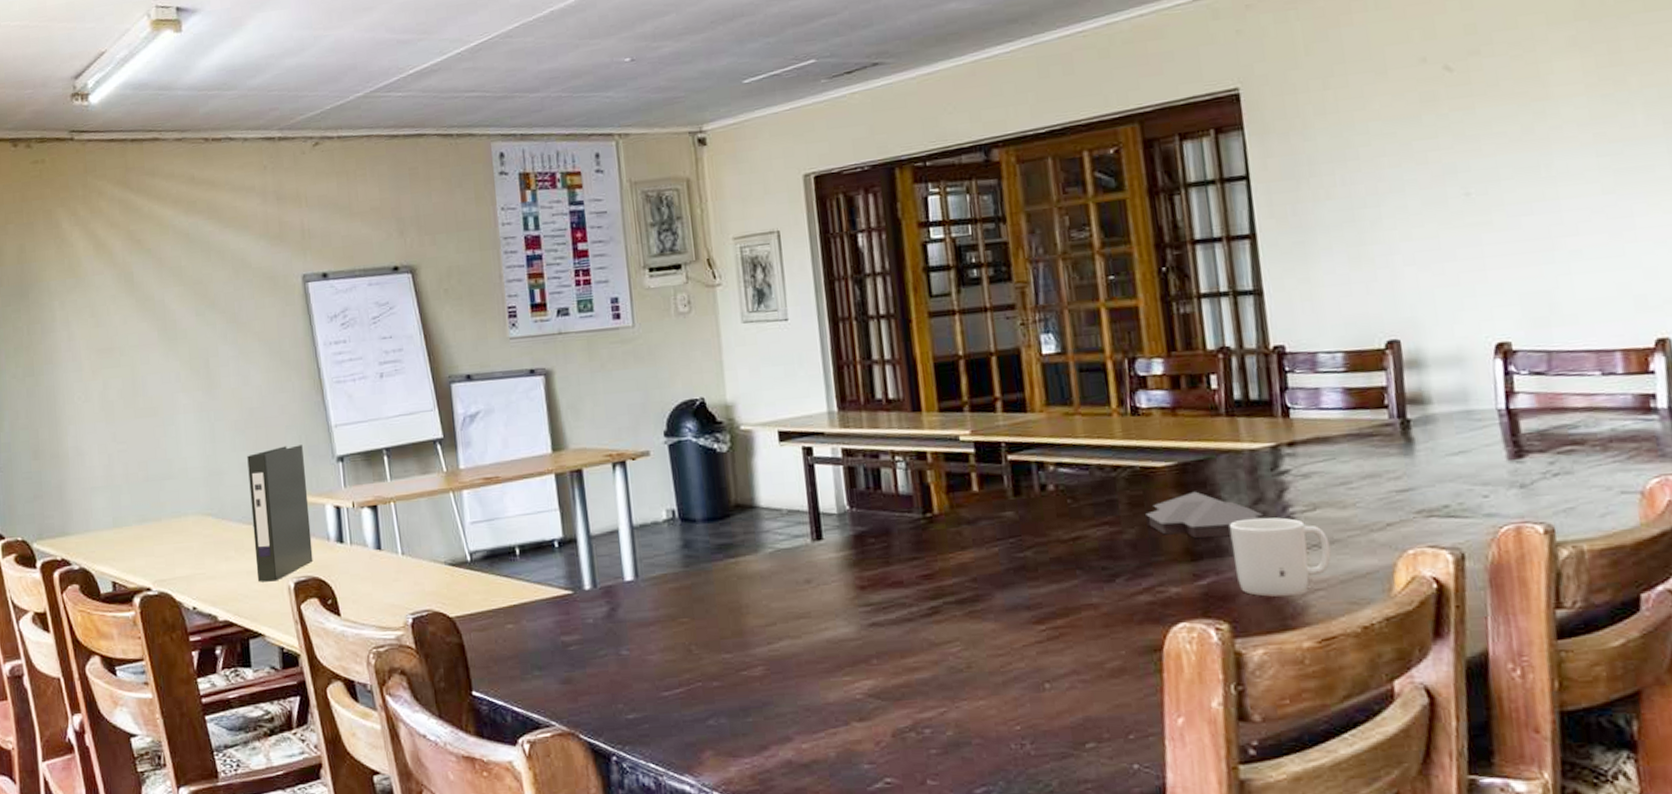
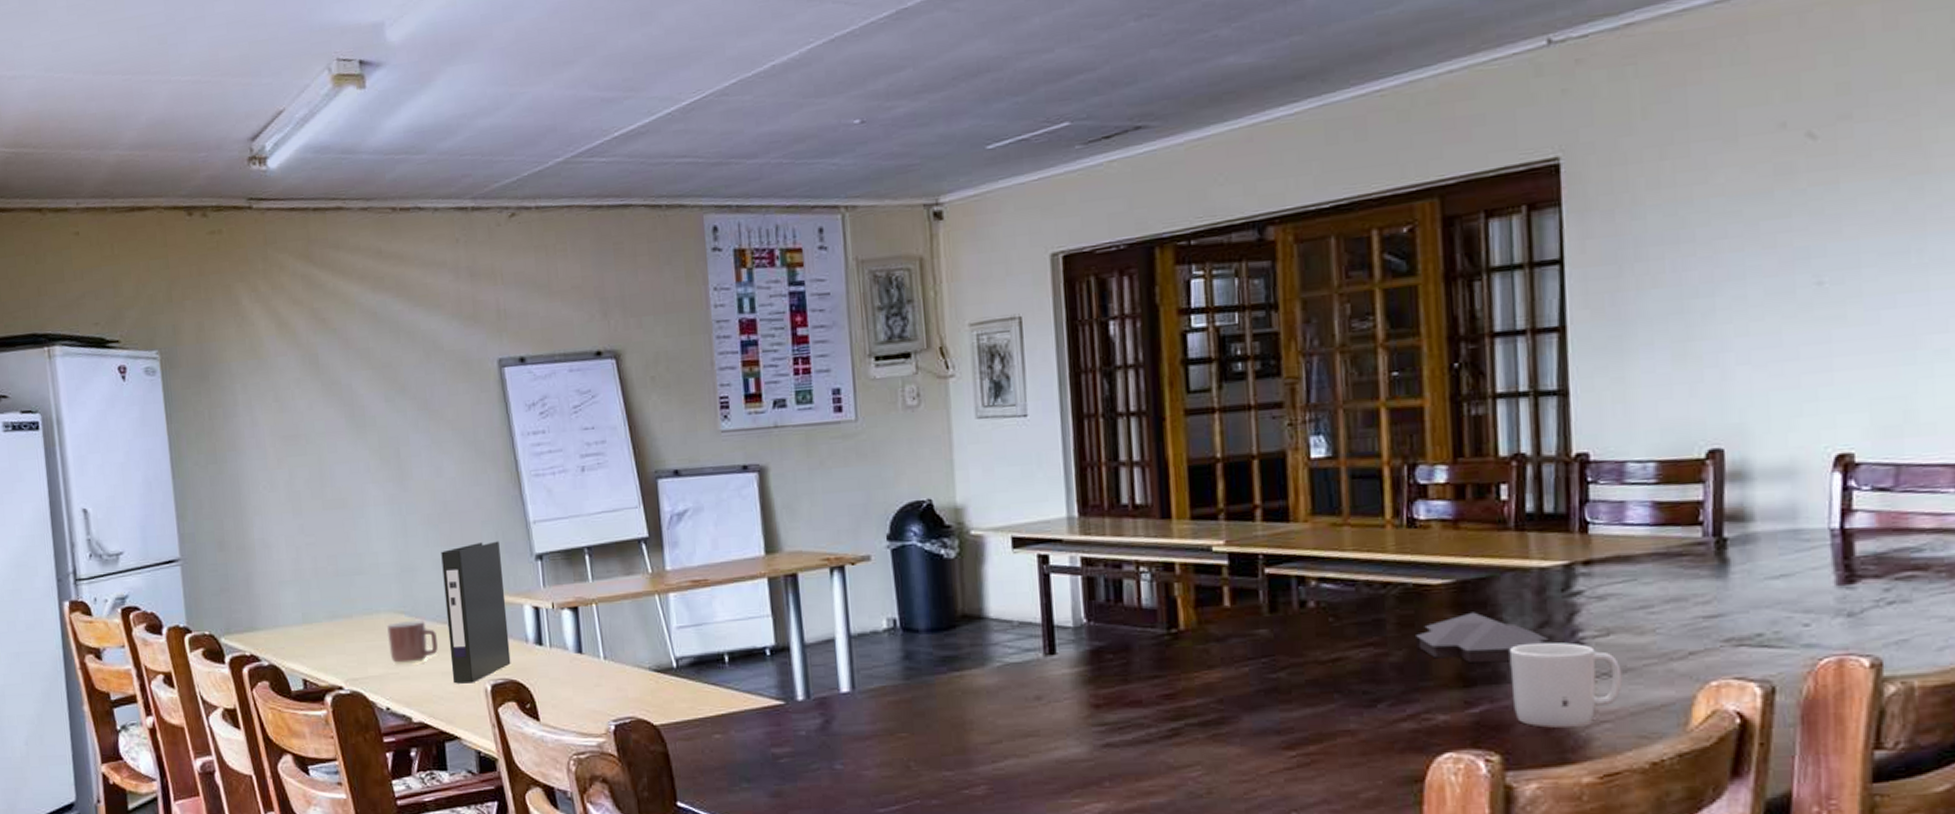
mug: none [194,522,243,566] -> present [387,621,438,666]

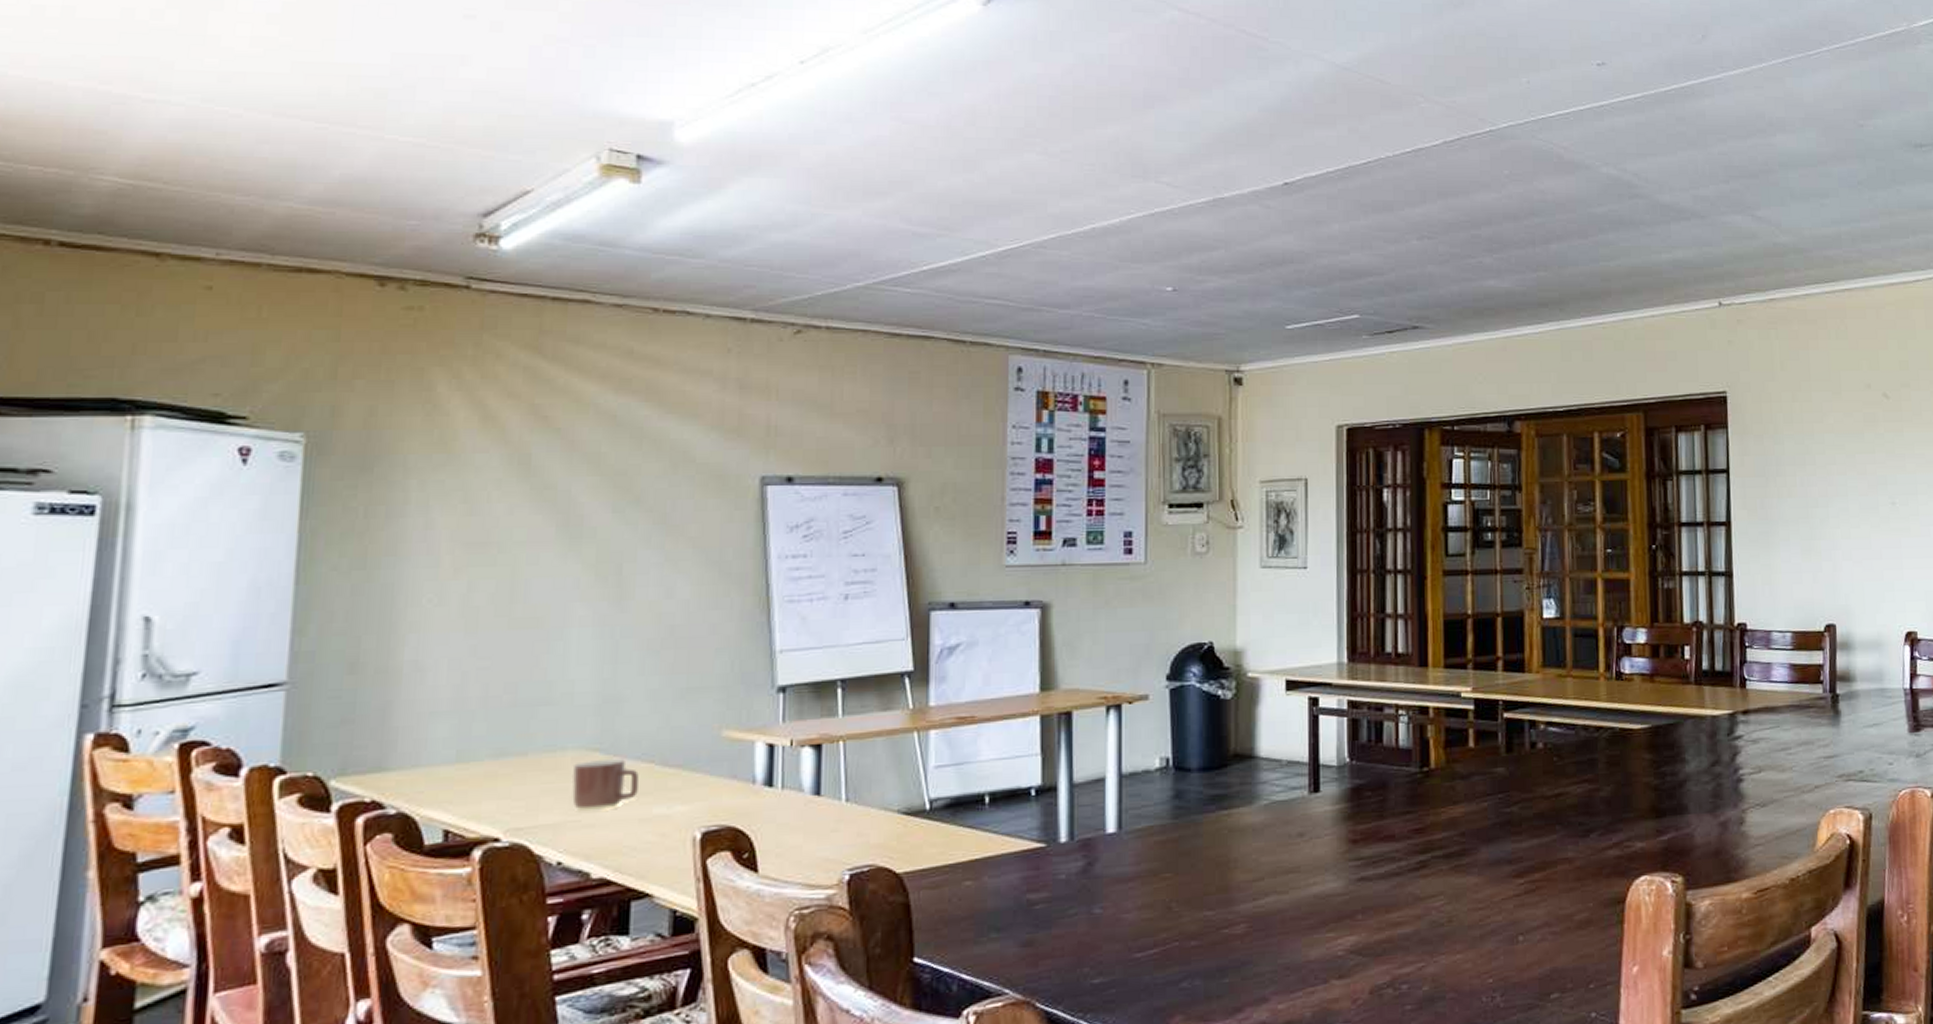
binder: present [441,541,511,684] -> none [652,671,734,832]
papers: present [1416,612,1549,664] -> none [1621,752,1719,797]
mug: present [1509,642,1623,728] -> none [1689,778,1770,852]

